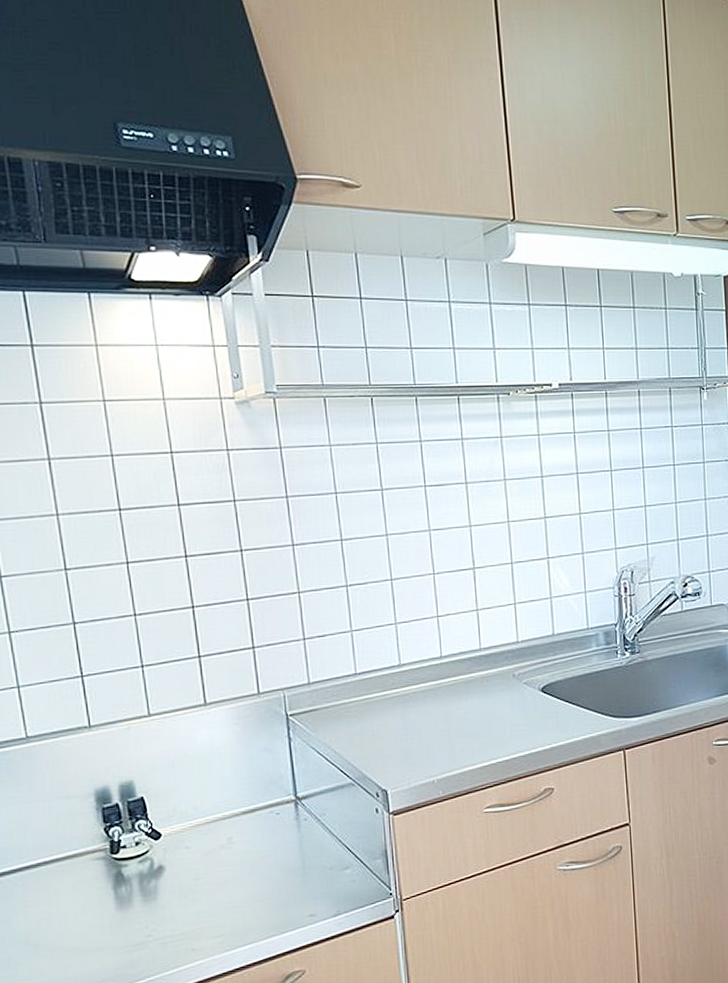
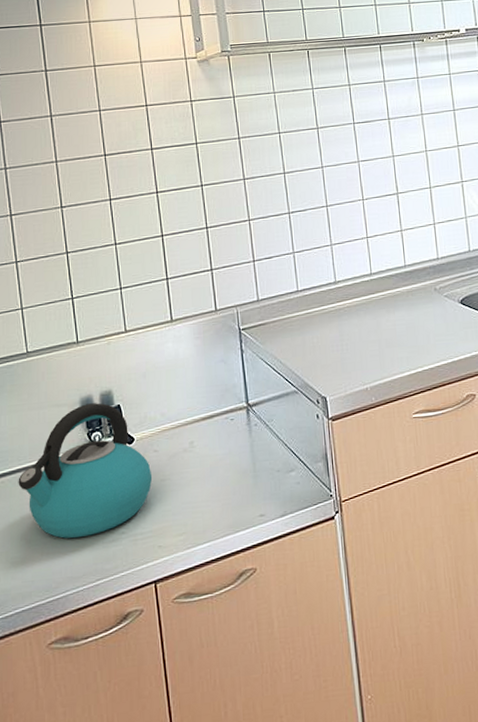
kettle: none [20,794,184,943] -> present [18,403,153,539]

